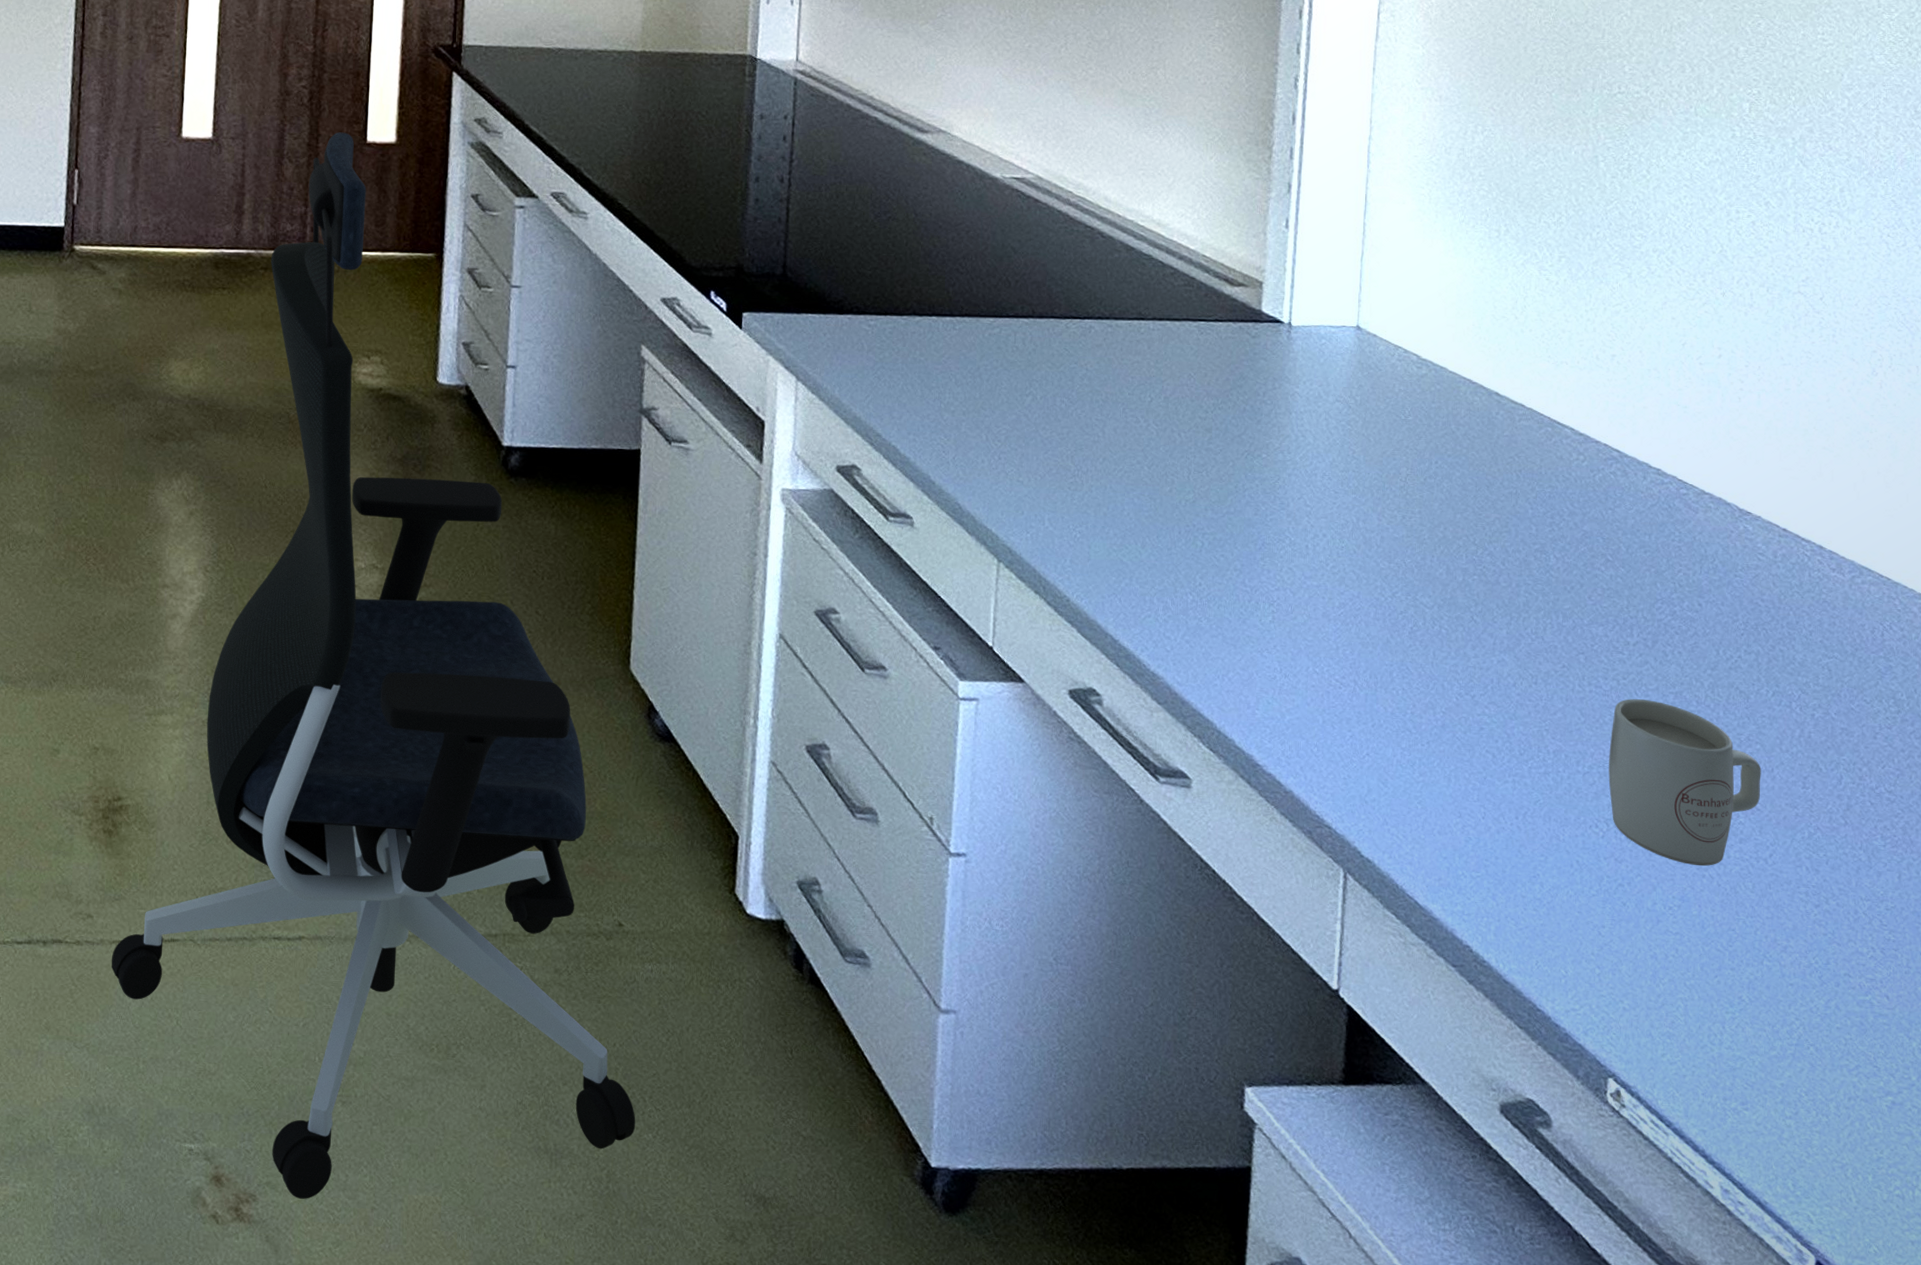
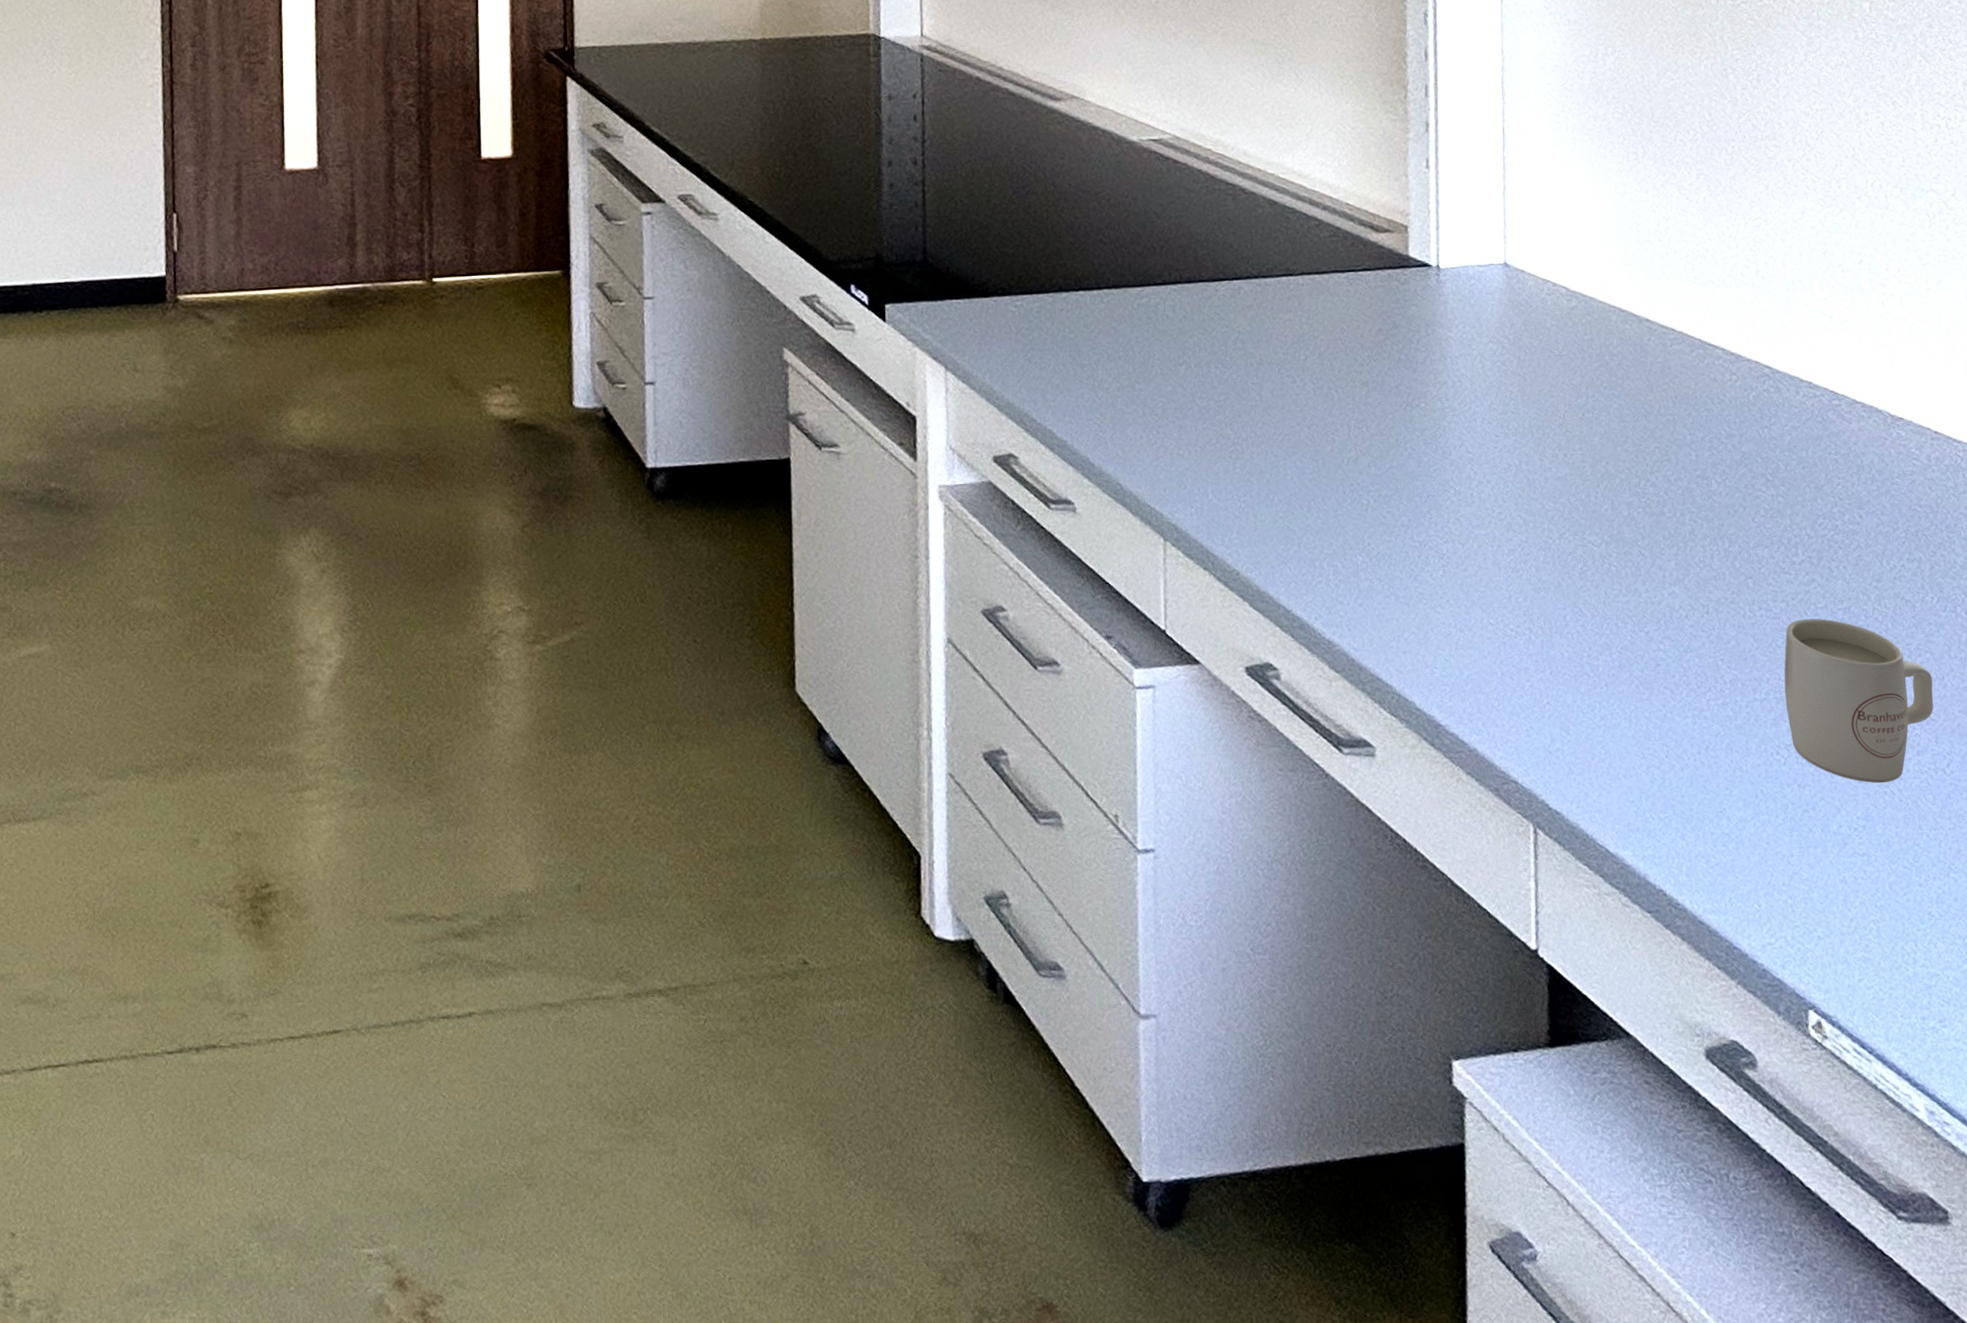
office chair: present [111,132,636,1199] -> none [270,150,836,1294]

